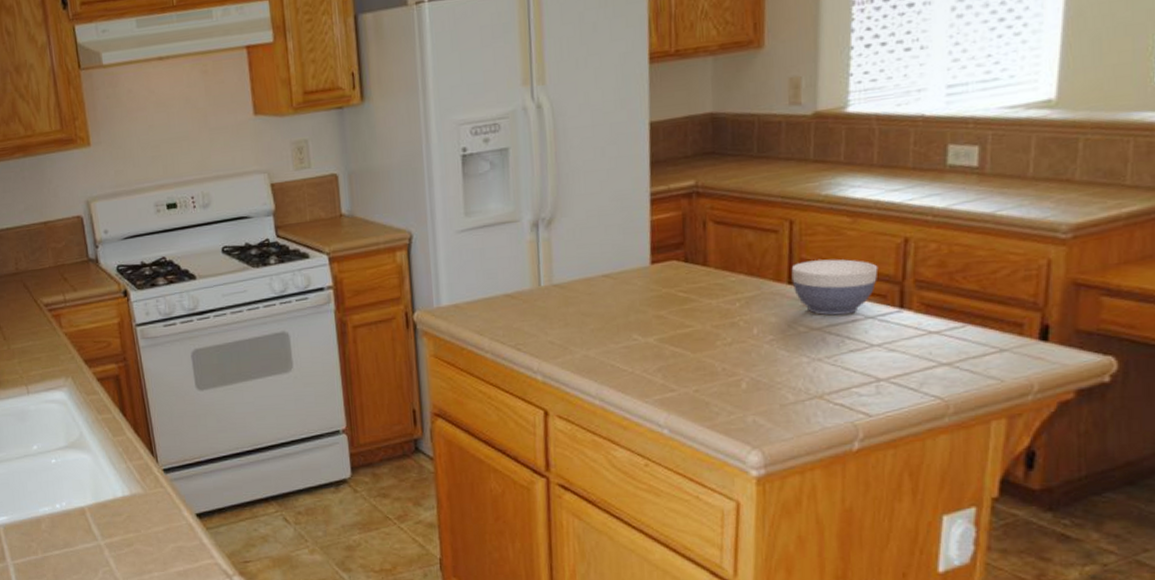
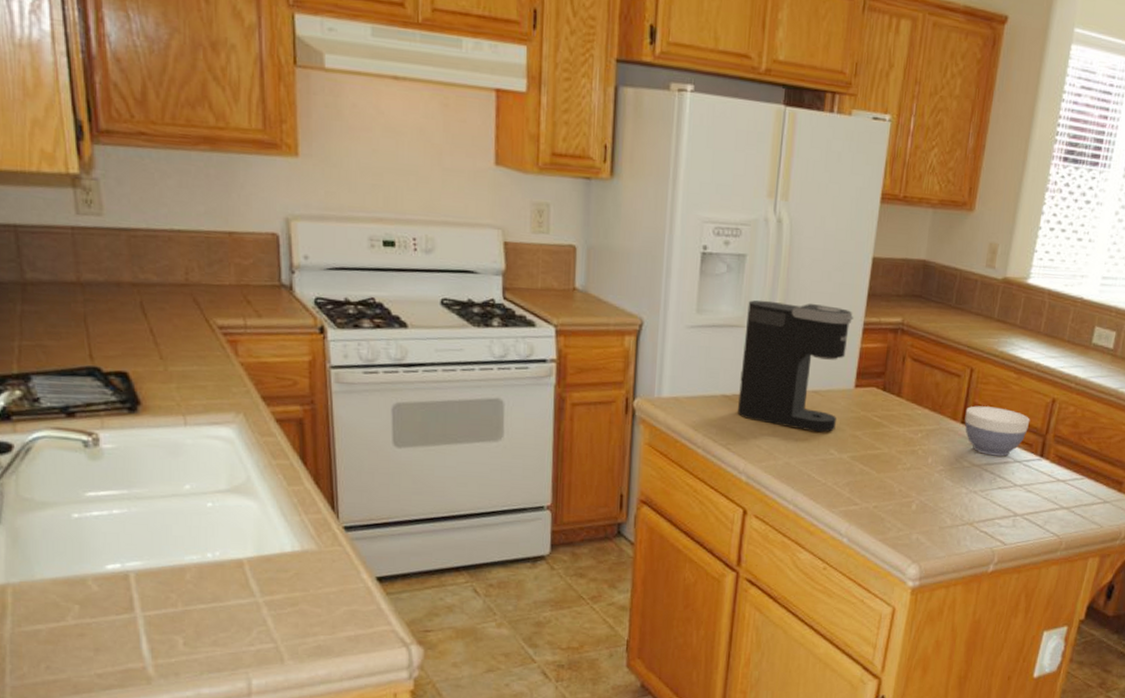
coffee maker: none [518,182,638,319] -> present [737,300,854,433]

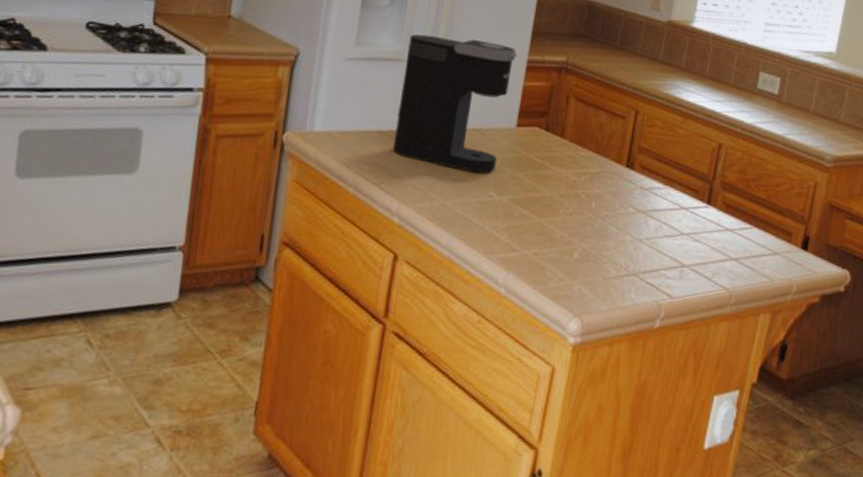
bowl: present [964,406,1030,457] -> none [629,149,697,203]

